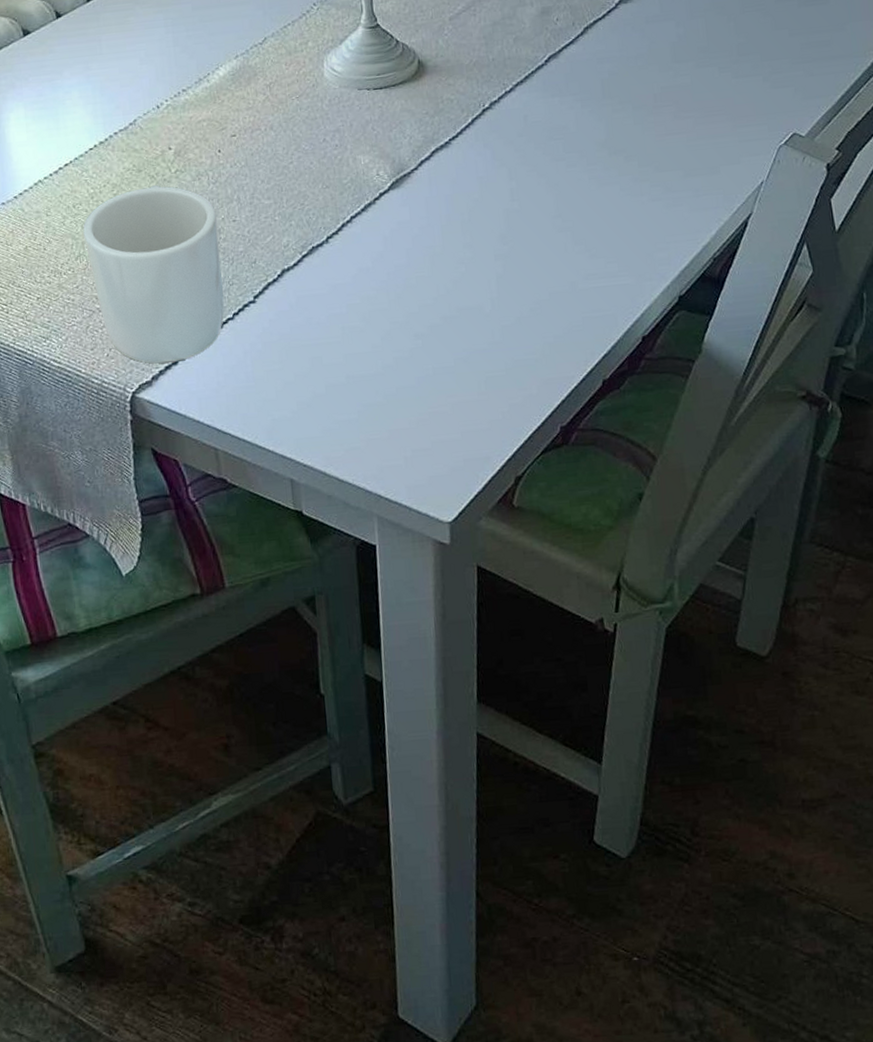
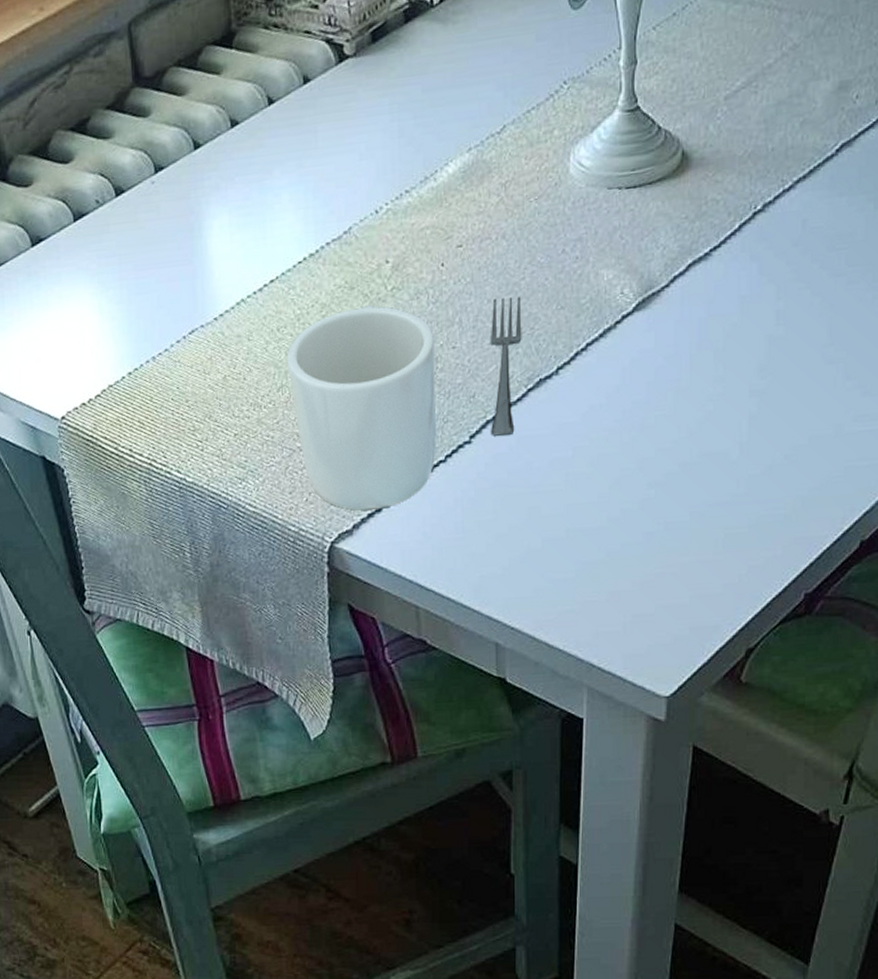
fork: none [266,178,294,297] -> present [490,296,522,437]

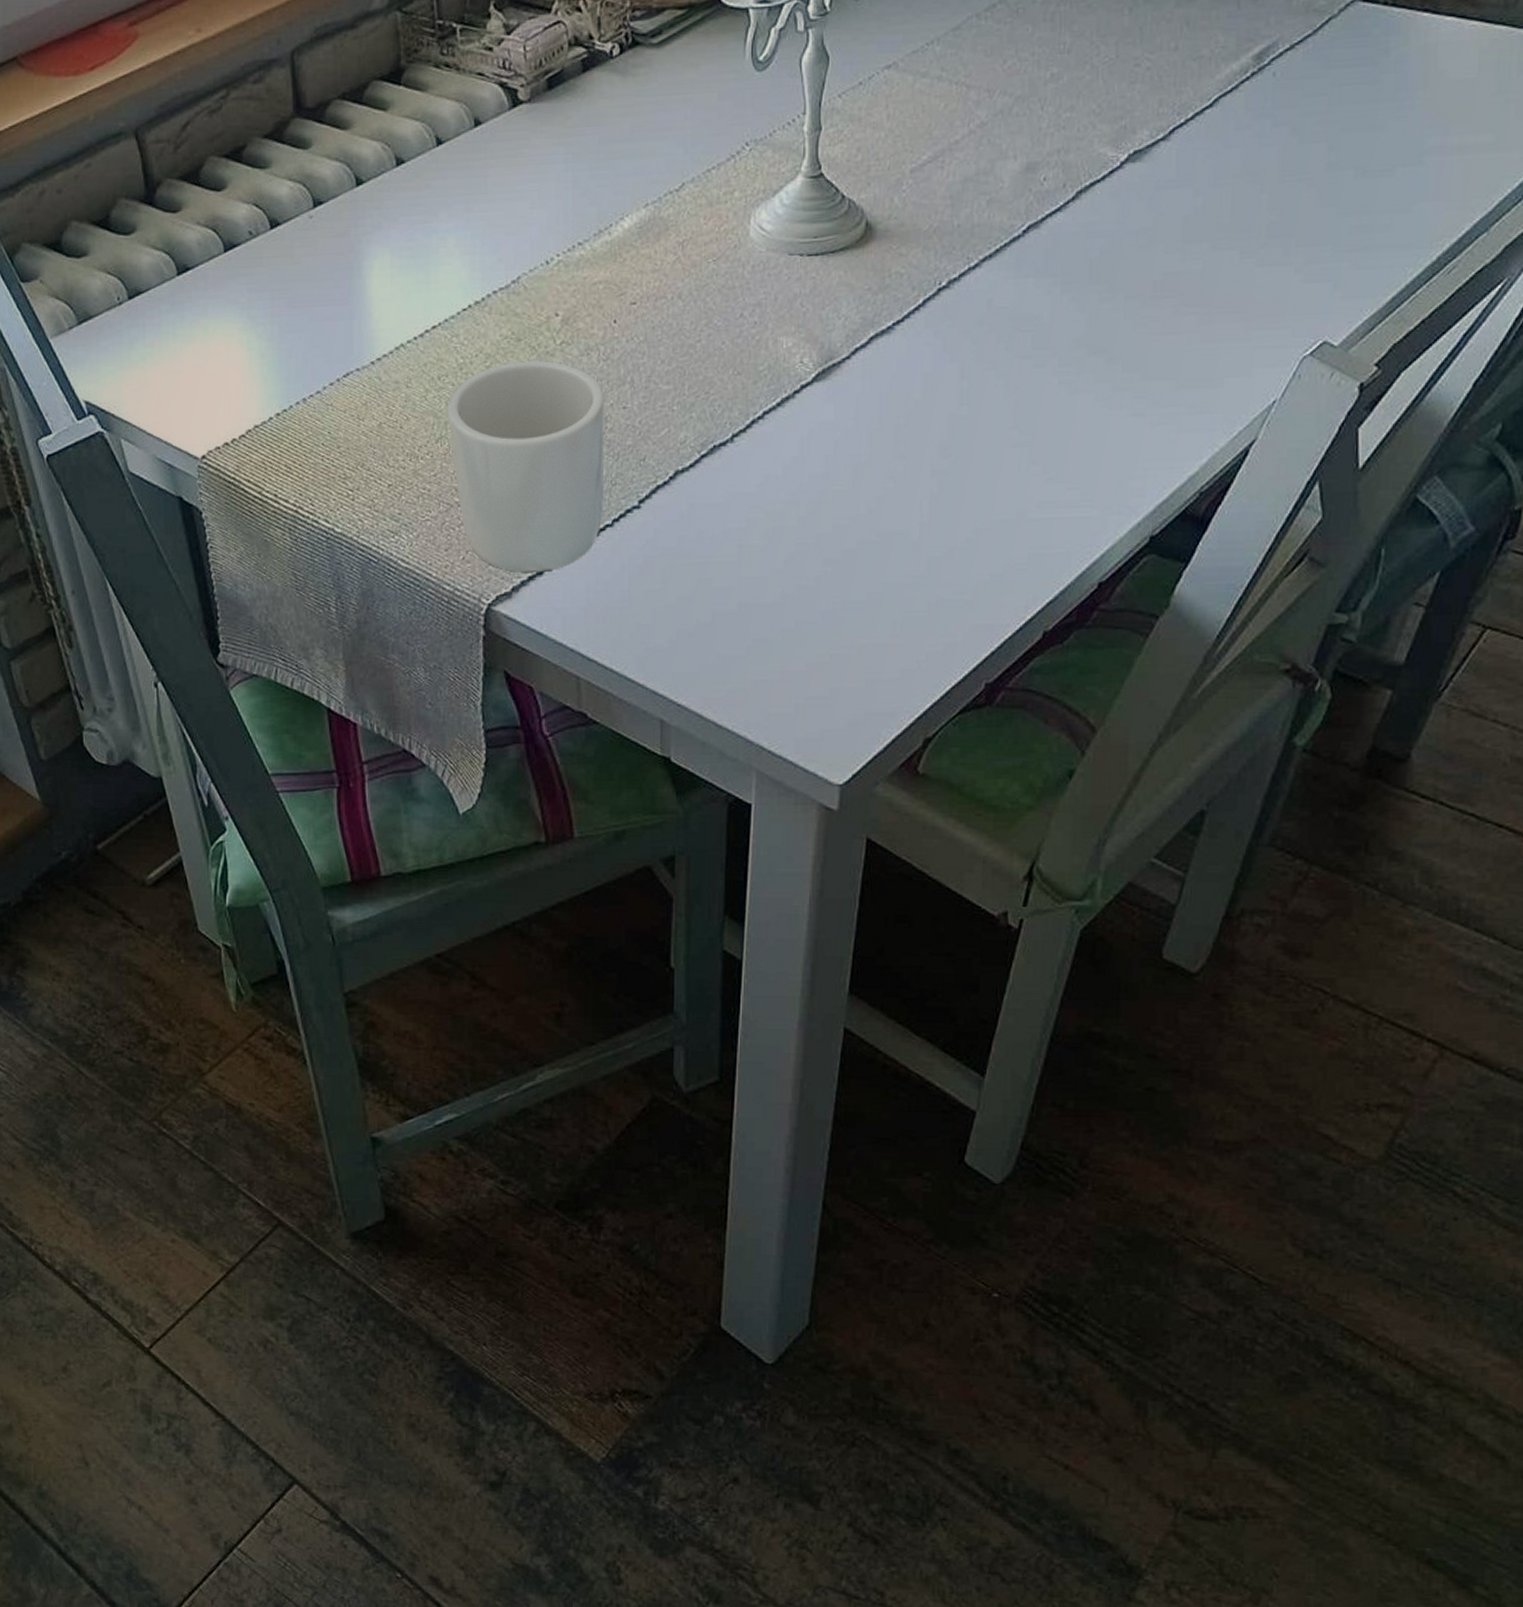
fork: present [490,296,522,437] -> none [661,359,697,503]

